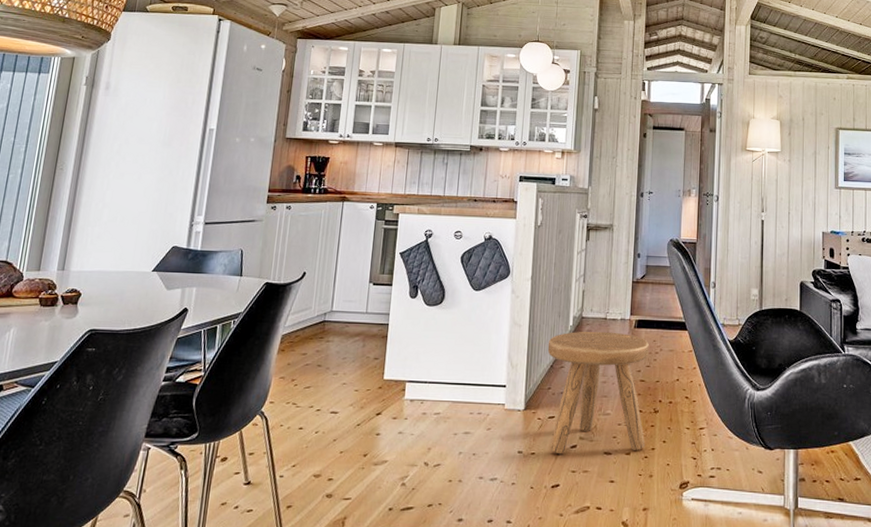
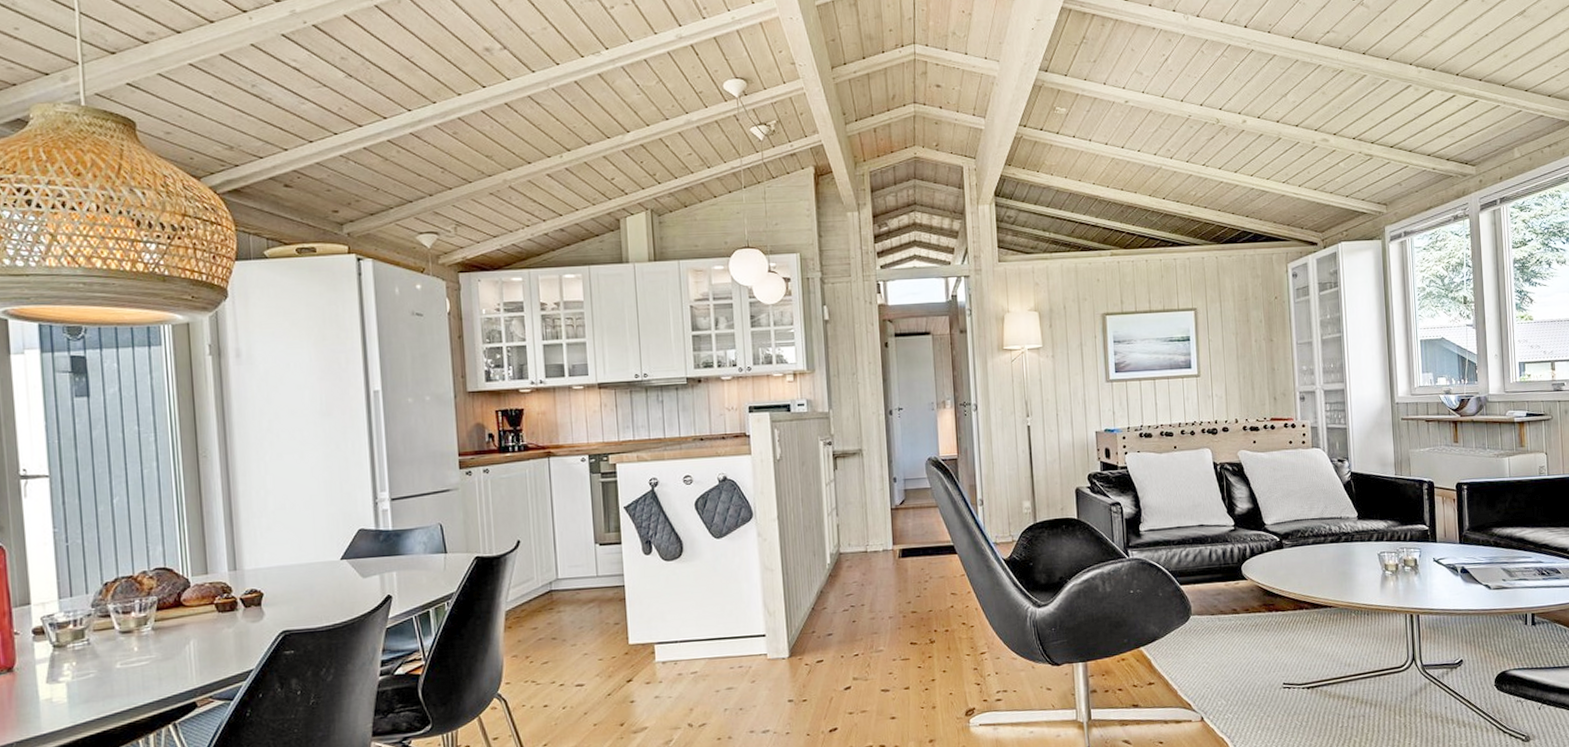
stool: present [547,331,649,455] -> none [805,565,925,698]

